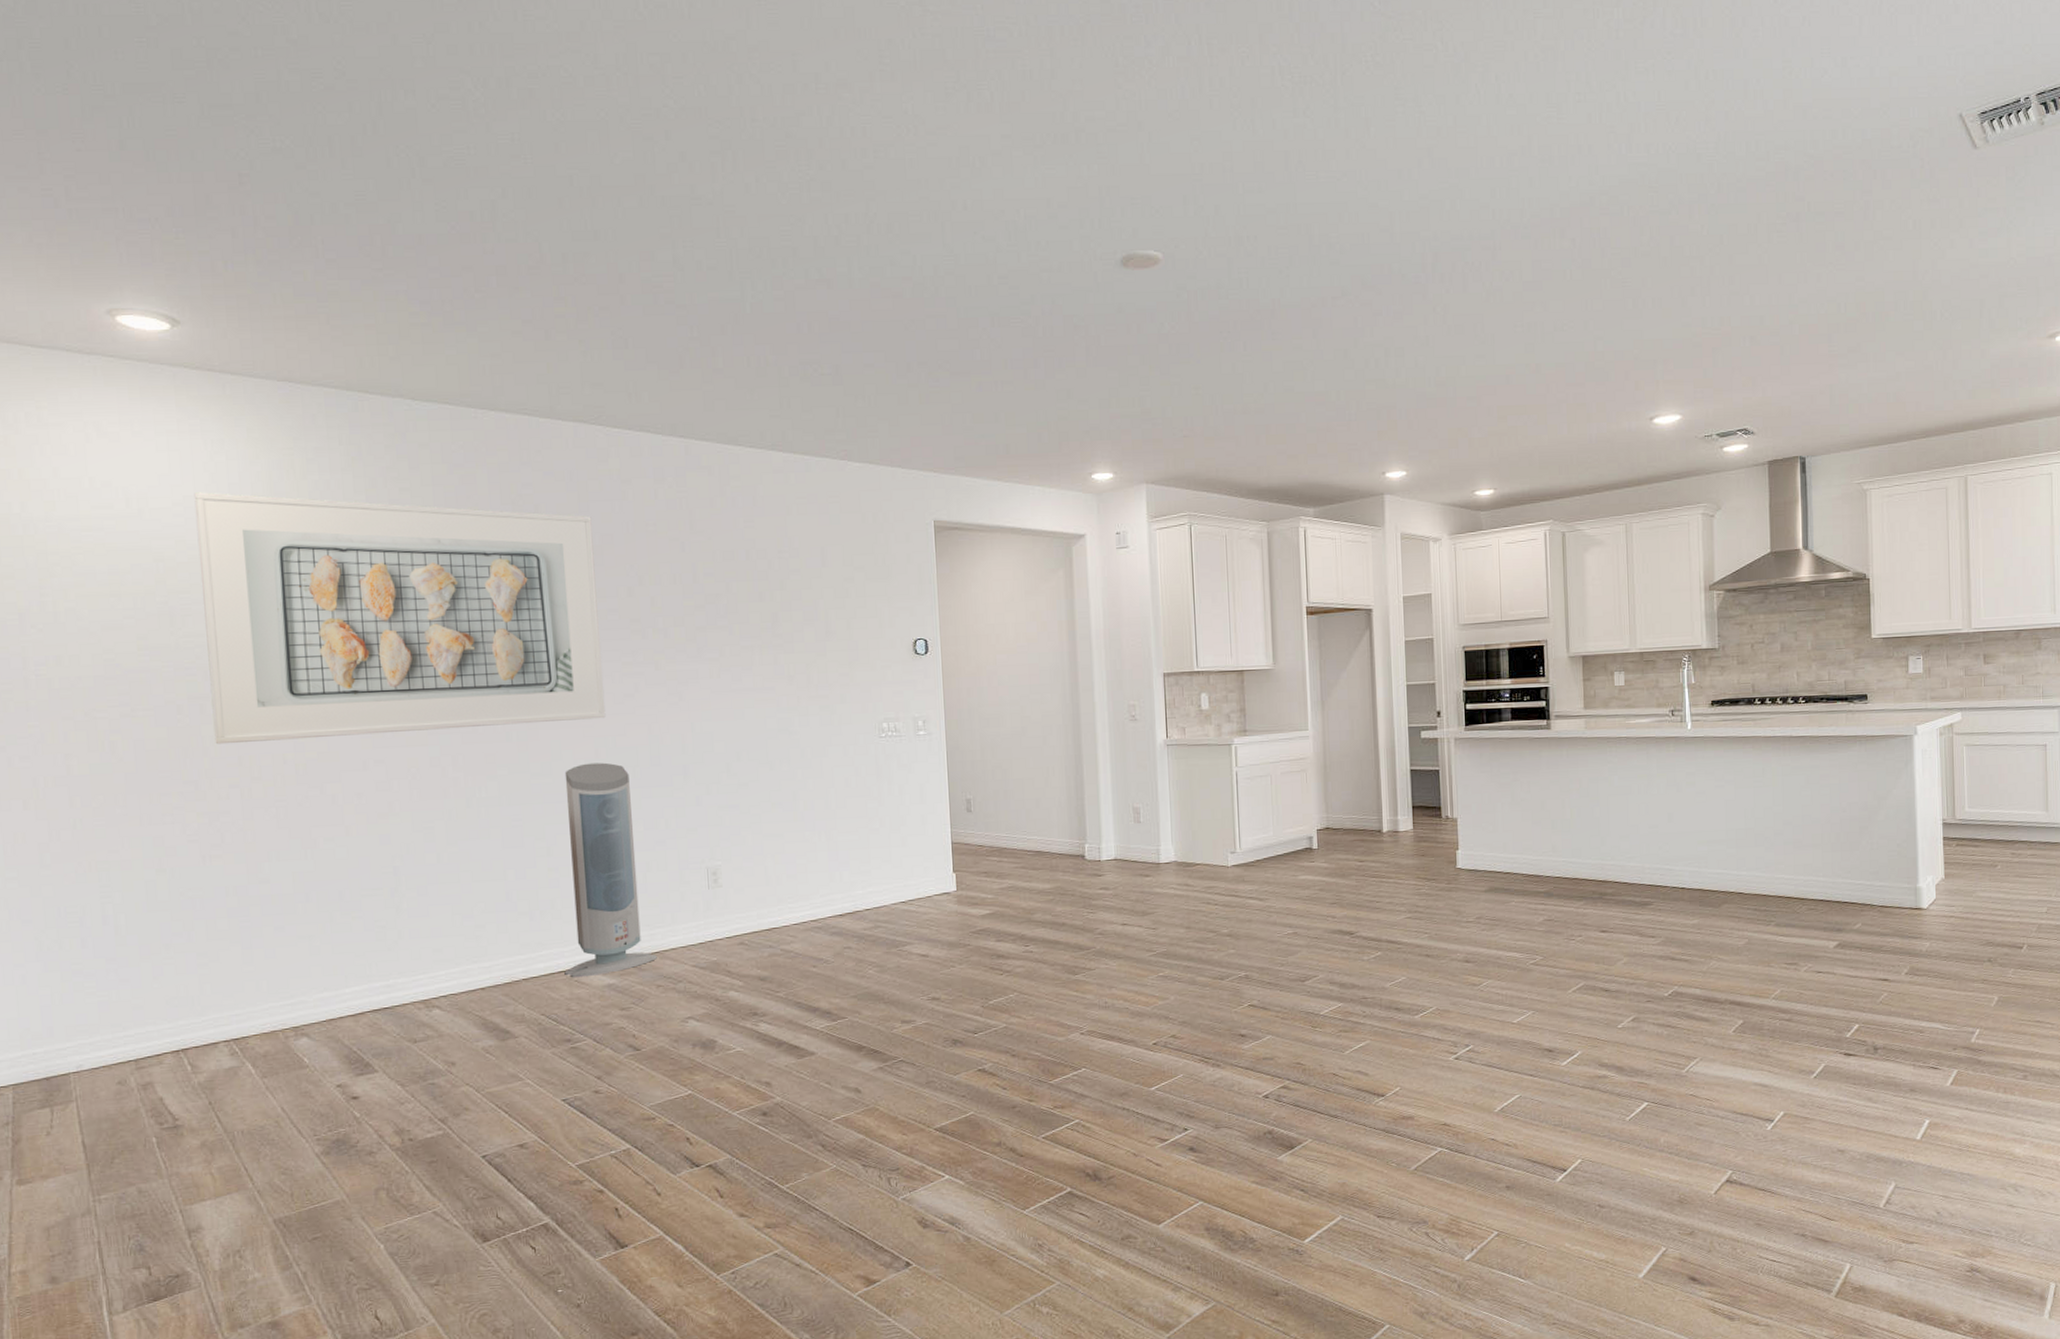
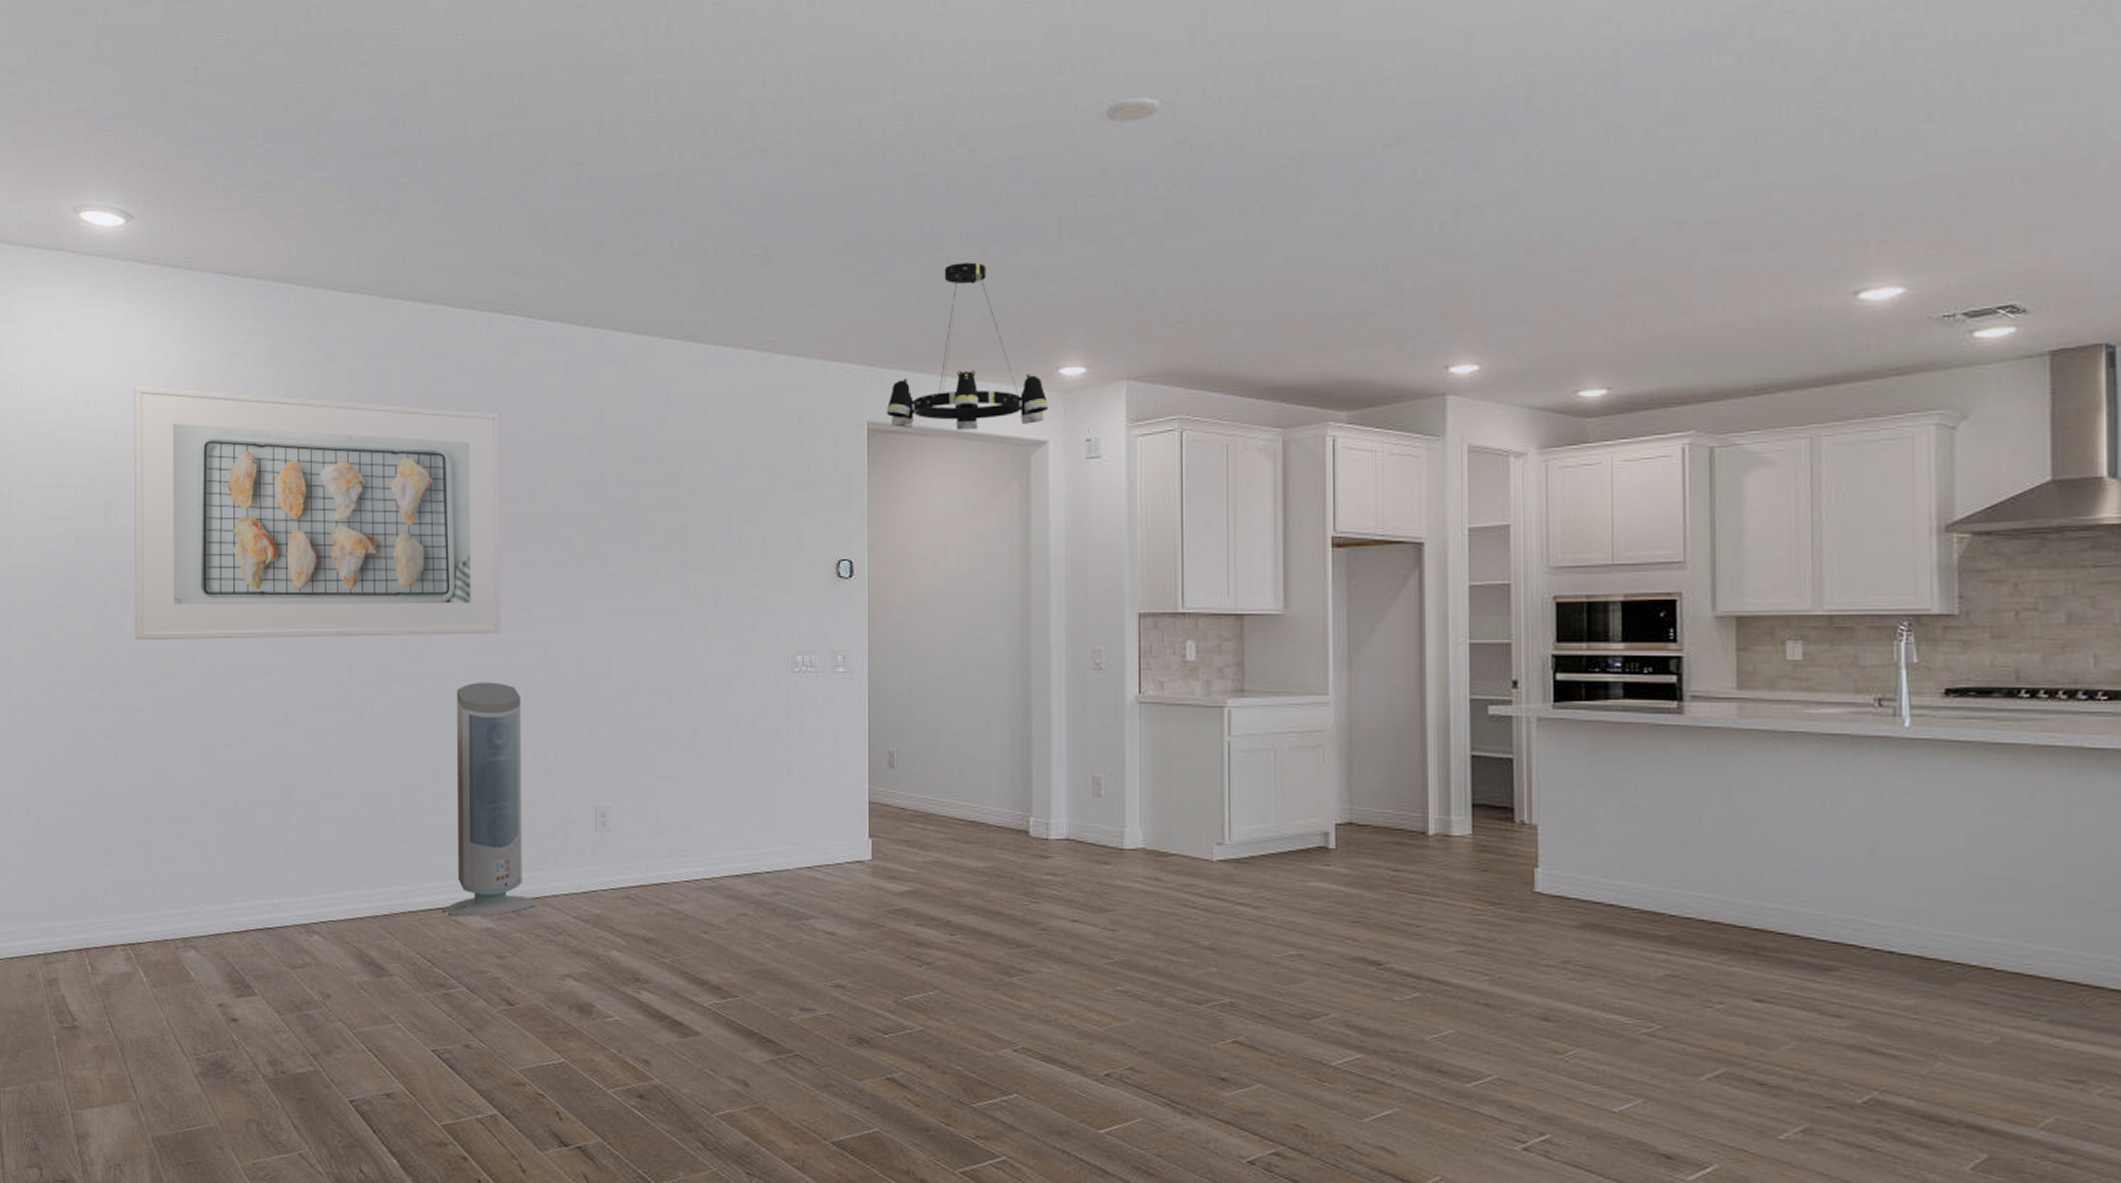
chandelier: none [950,384,1085,527] -> present [887,262,1049,431]

